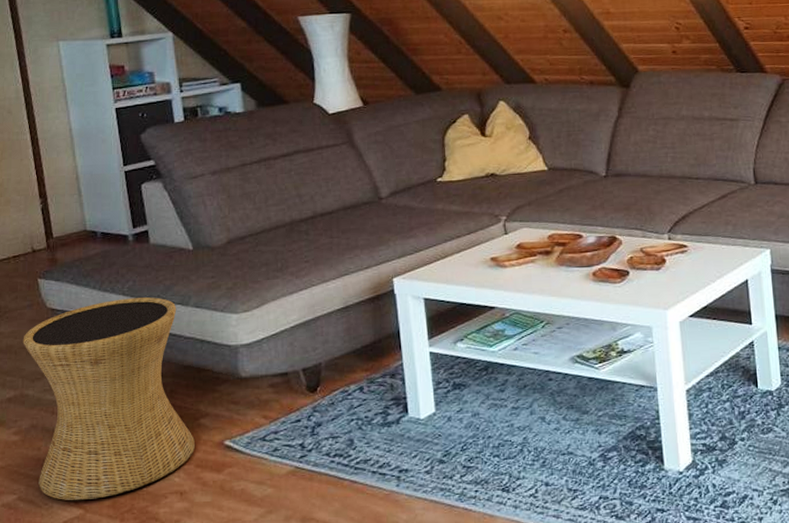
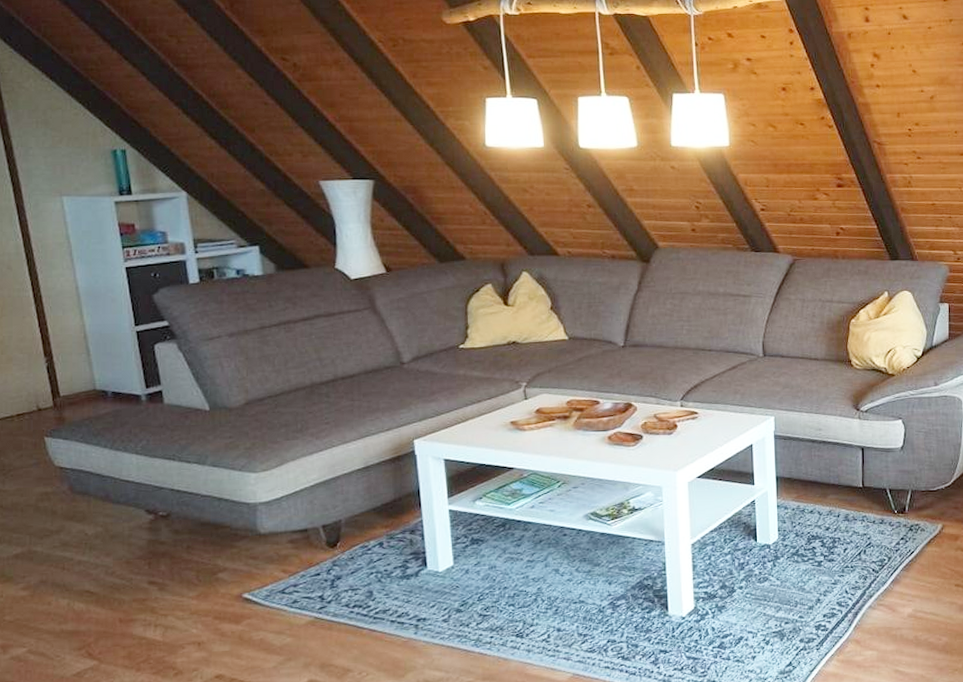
side table: present [23,297,196,501] -> none [29,456,214,653]

